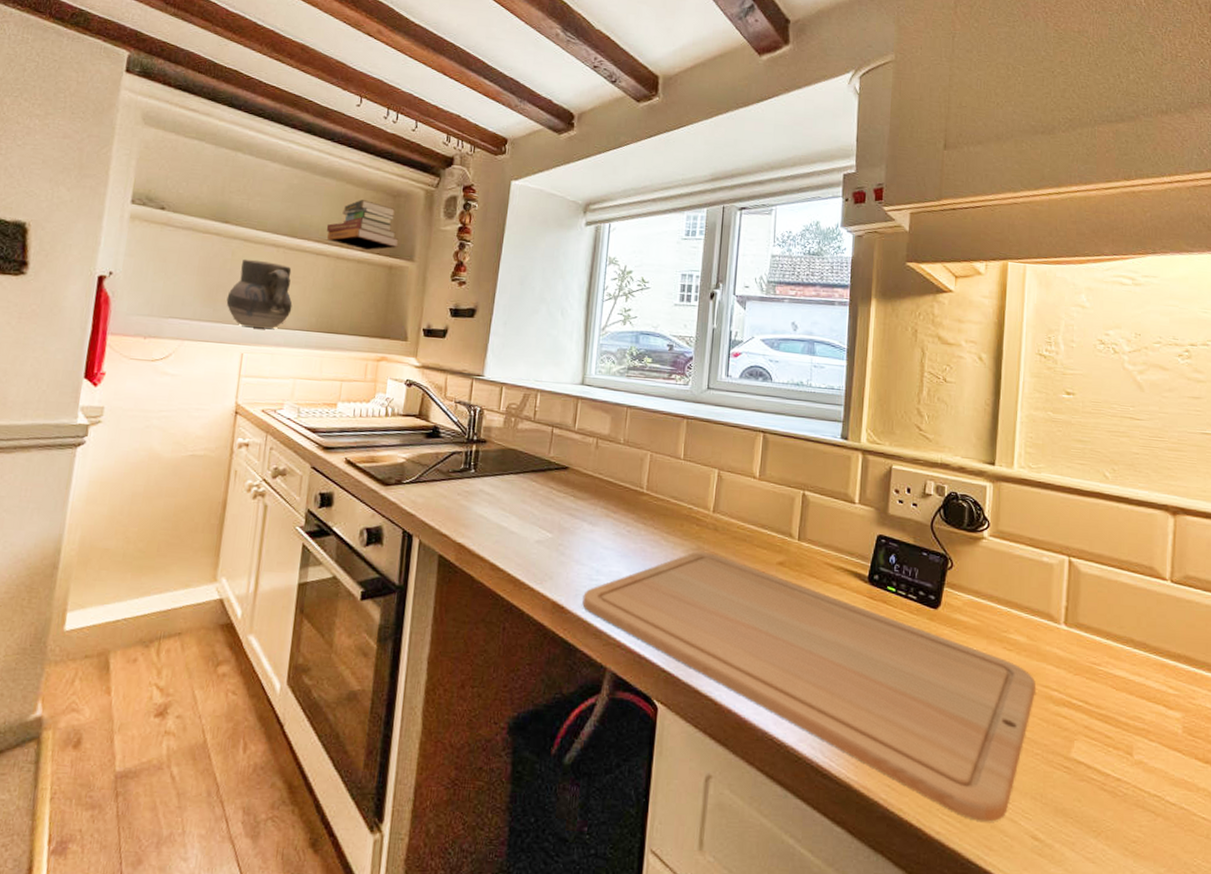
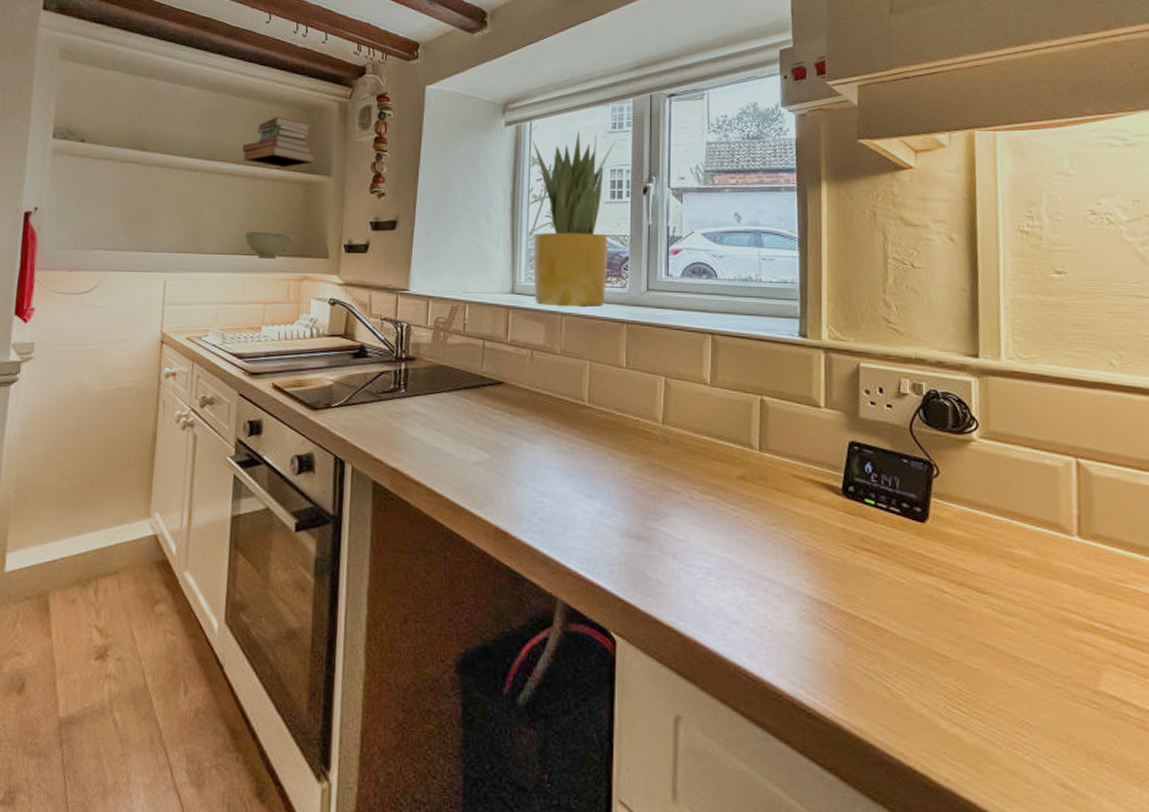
ceramic jug: present [226,258,293,330] -> none [147,185,212,255]
bowl: none [324,310,373,338] -> present [244,231,293,259]
chopping board: present [582,552,1036,822] -> none [527,468,1050,767]
planter: none [603,235,689,401] -> present [532,131,616,307]

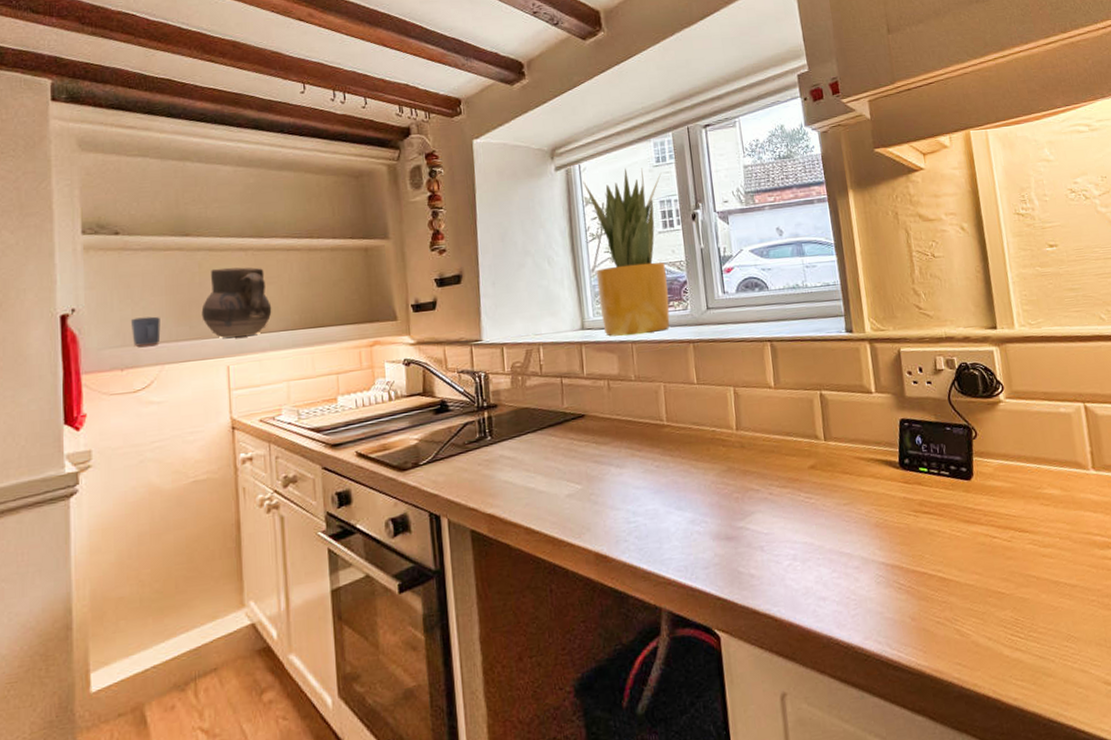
mug: none [84,223,111,251] -> present [131,316,161,347]
ceramic jug: none [147,185,212,255] -> present [201,267,272,339]
books: present [242,117,315,168] -> none [292,186,370,237]
bowl: present [244,231,293,259] -> none [306,301,358,329]

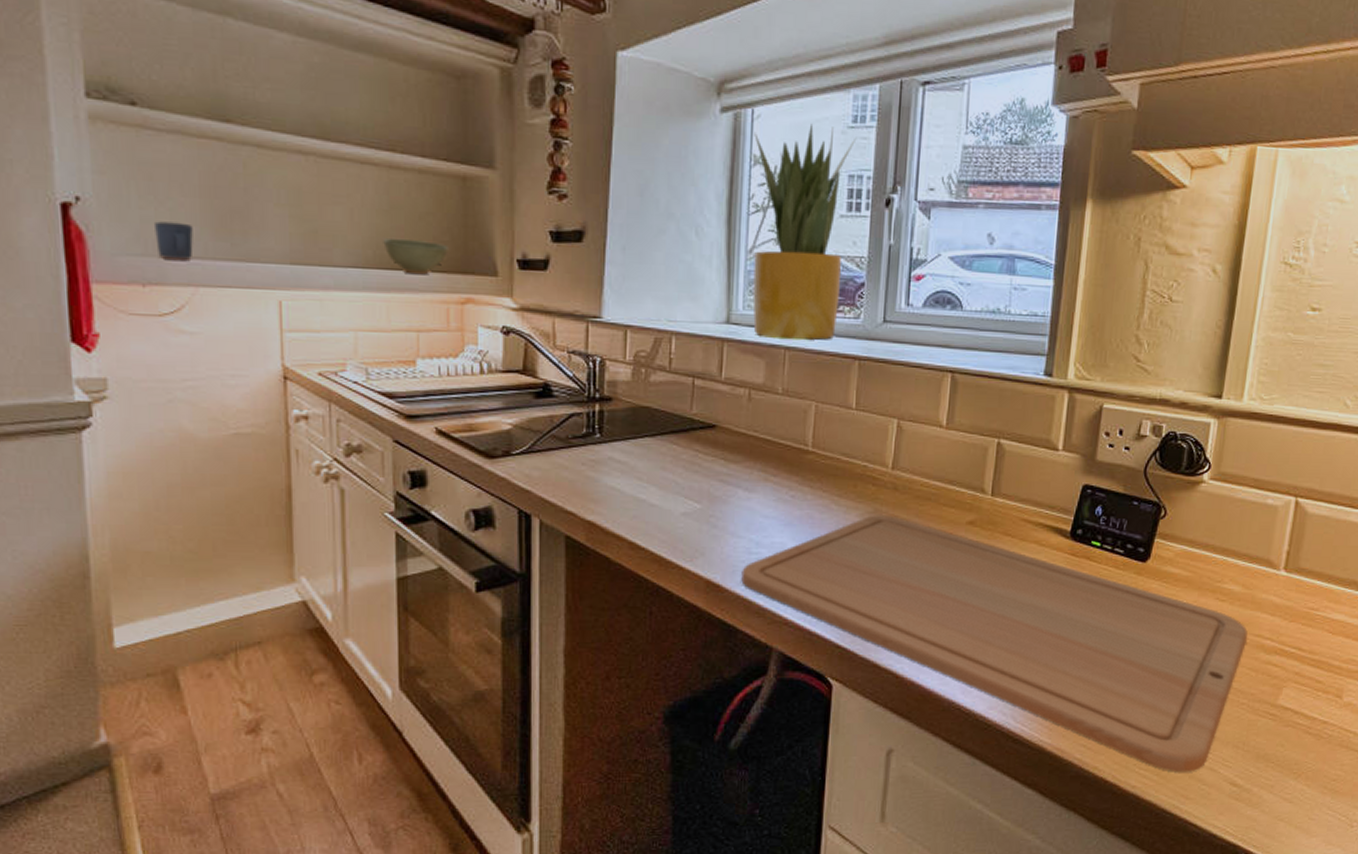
ceramic jug: present [201,267,272,339] -> none [246,172,338,268]
bowl: none [306,301,358,329] -> present [383,239,449,275]
chopping board: none [624,471,1079,679] -> present [741,515,1248,773]

